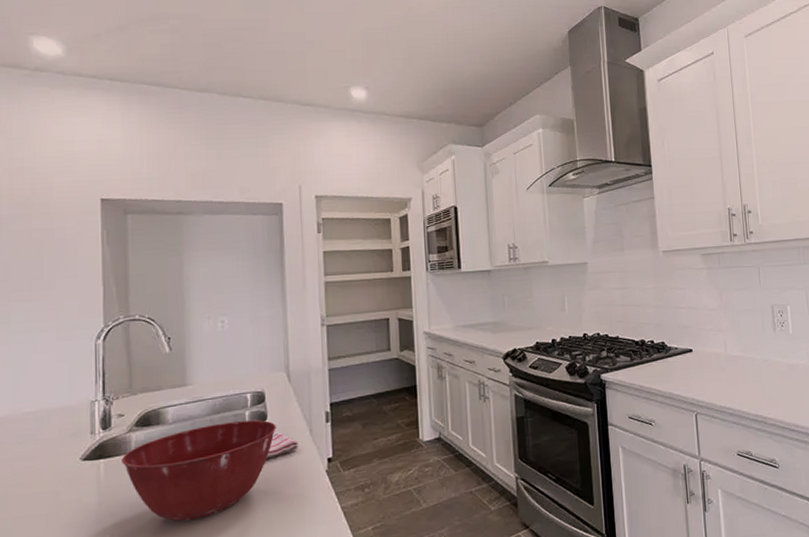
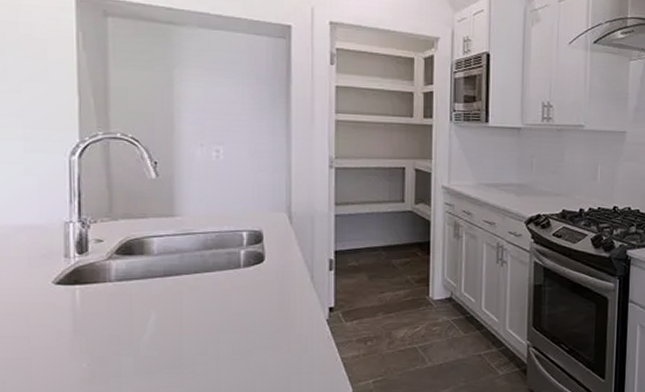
mixing bowl: present [122,420,276,522] -> none [100,260,274,357]
dish towel: present [267,429,298,459] -> none [262,271,298,302]

